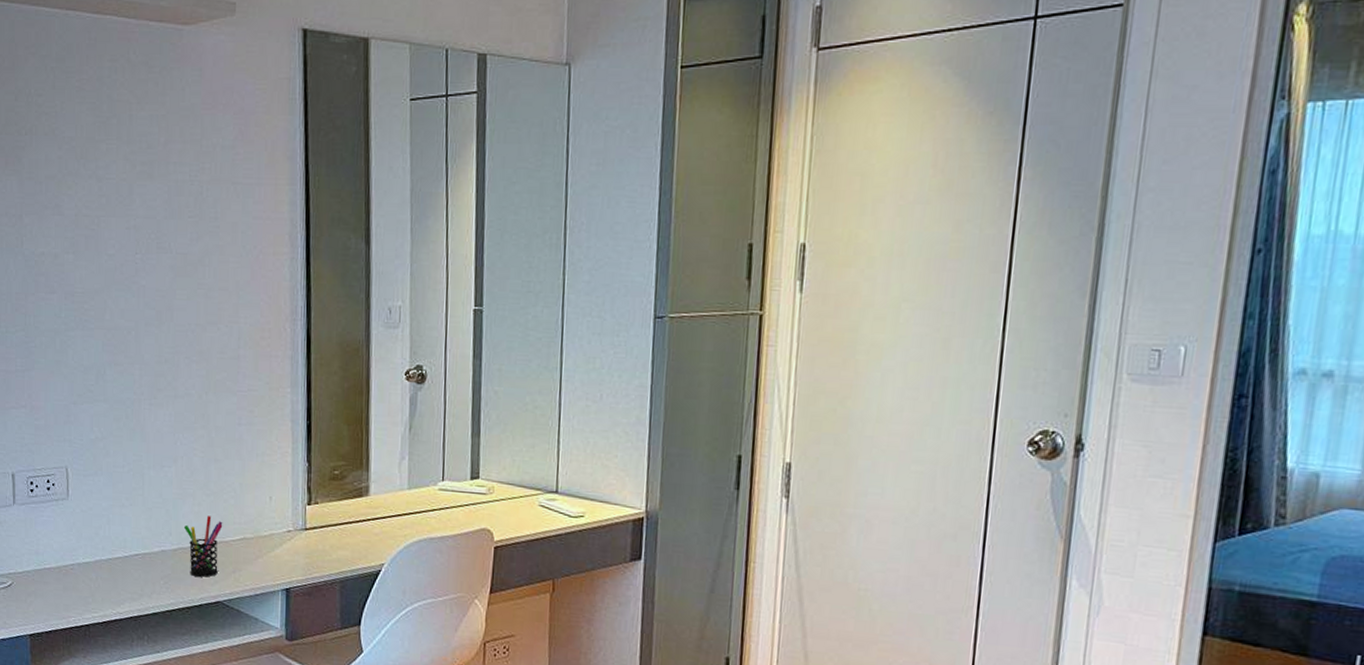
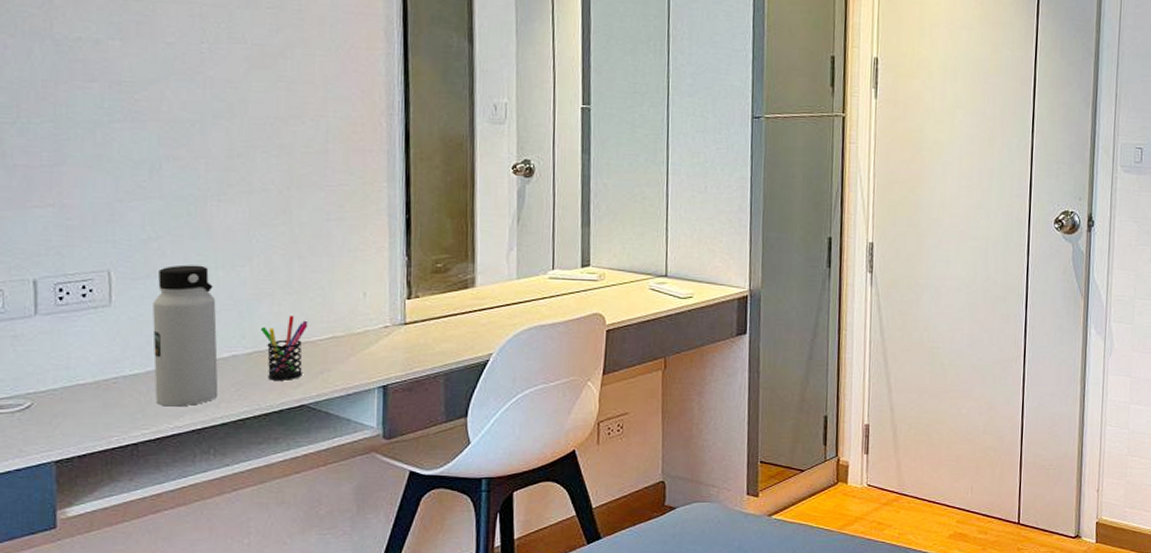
water bottle: none [100,464,151,595] -> present [153,265,219,407]

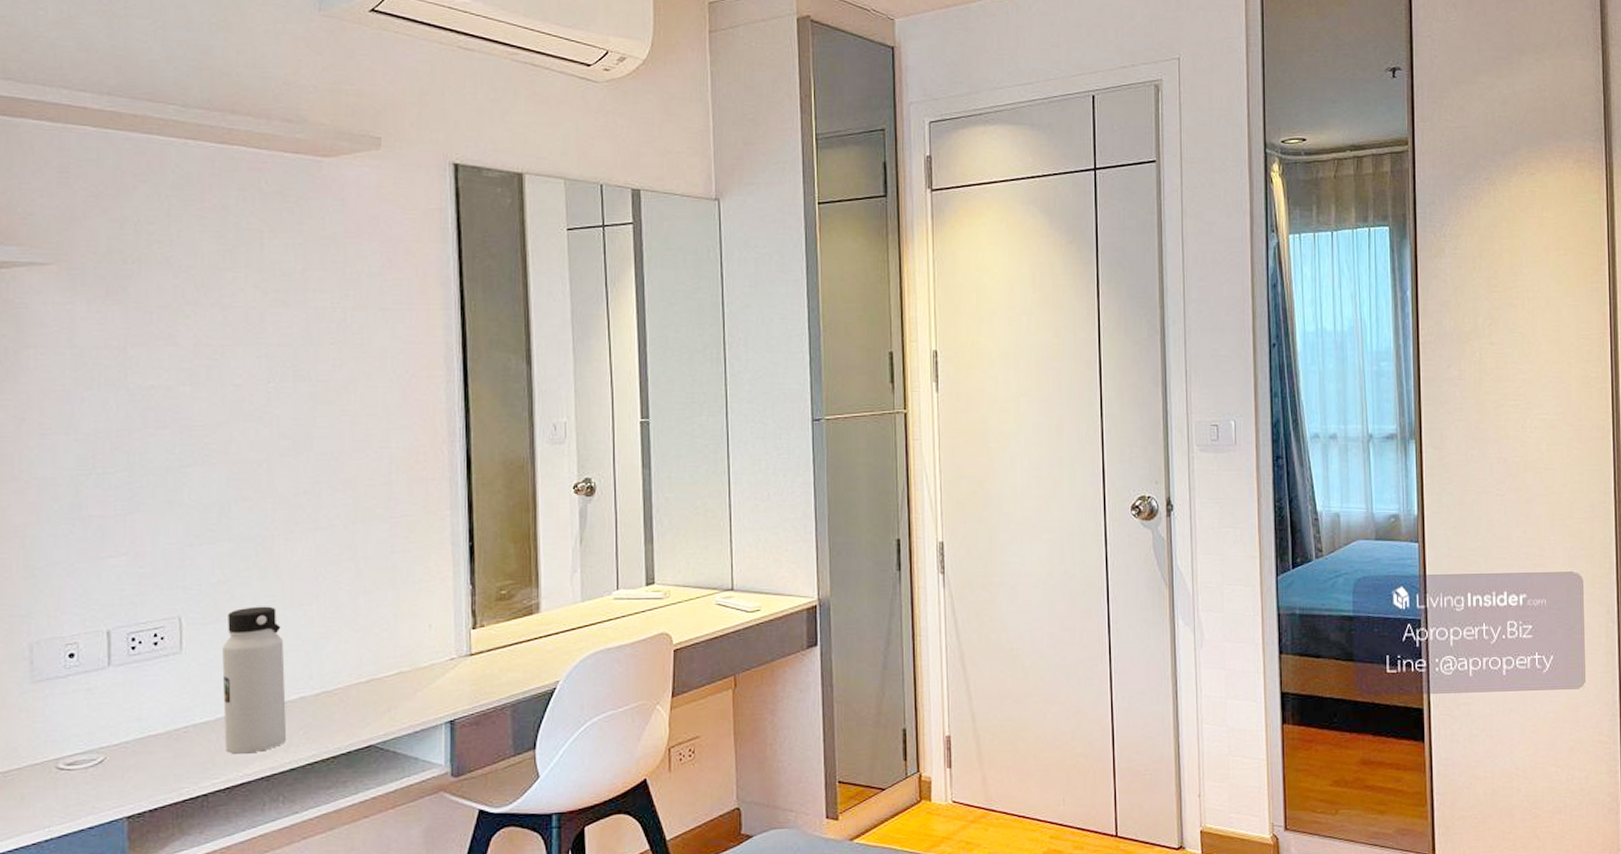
pen holder: present [260,315,308,380] -> none [327,653,375,721]

